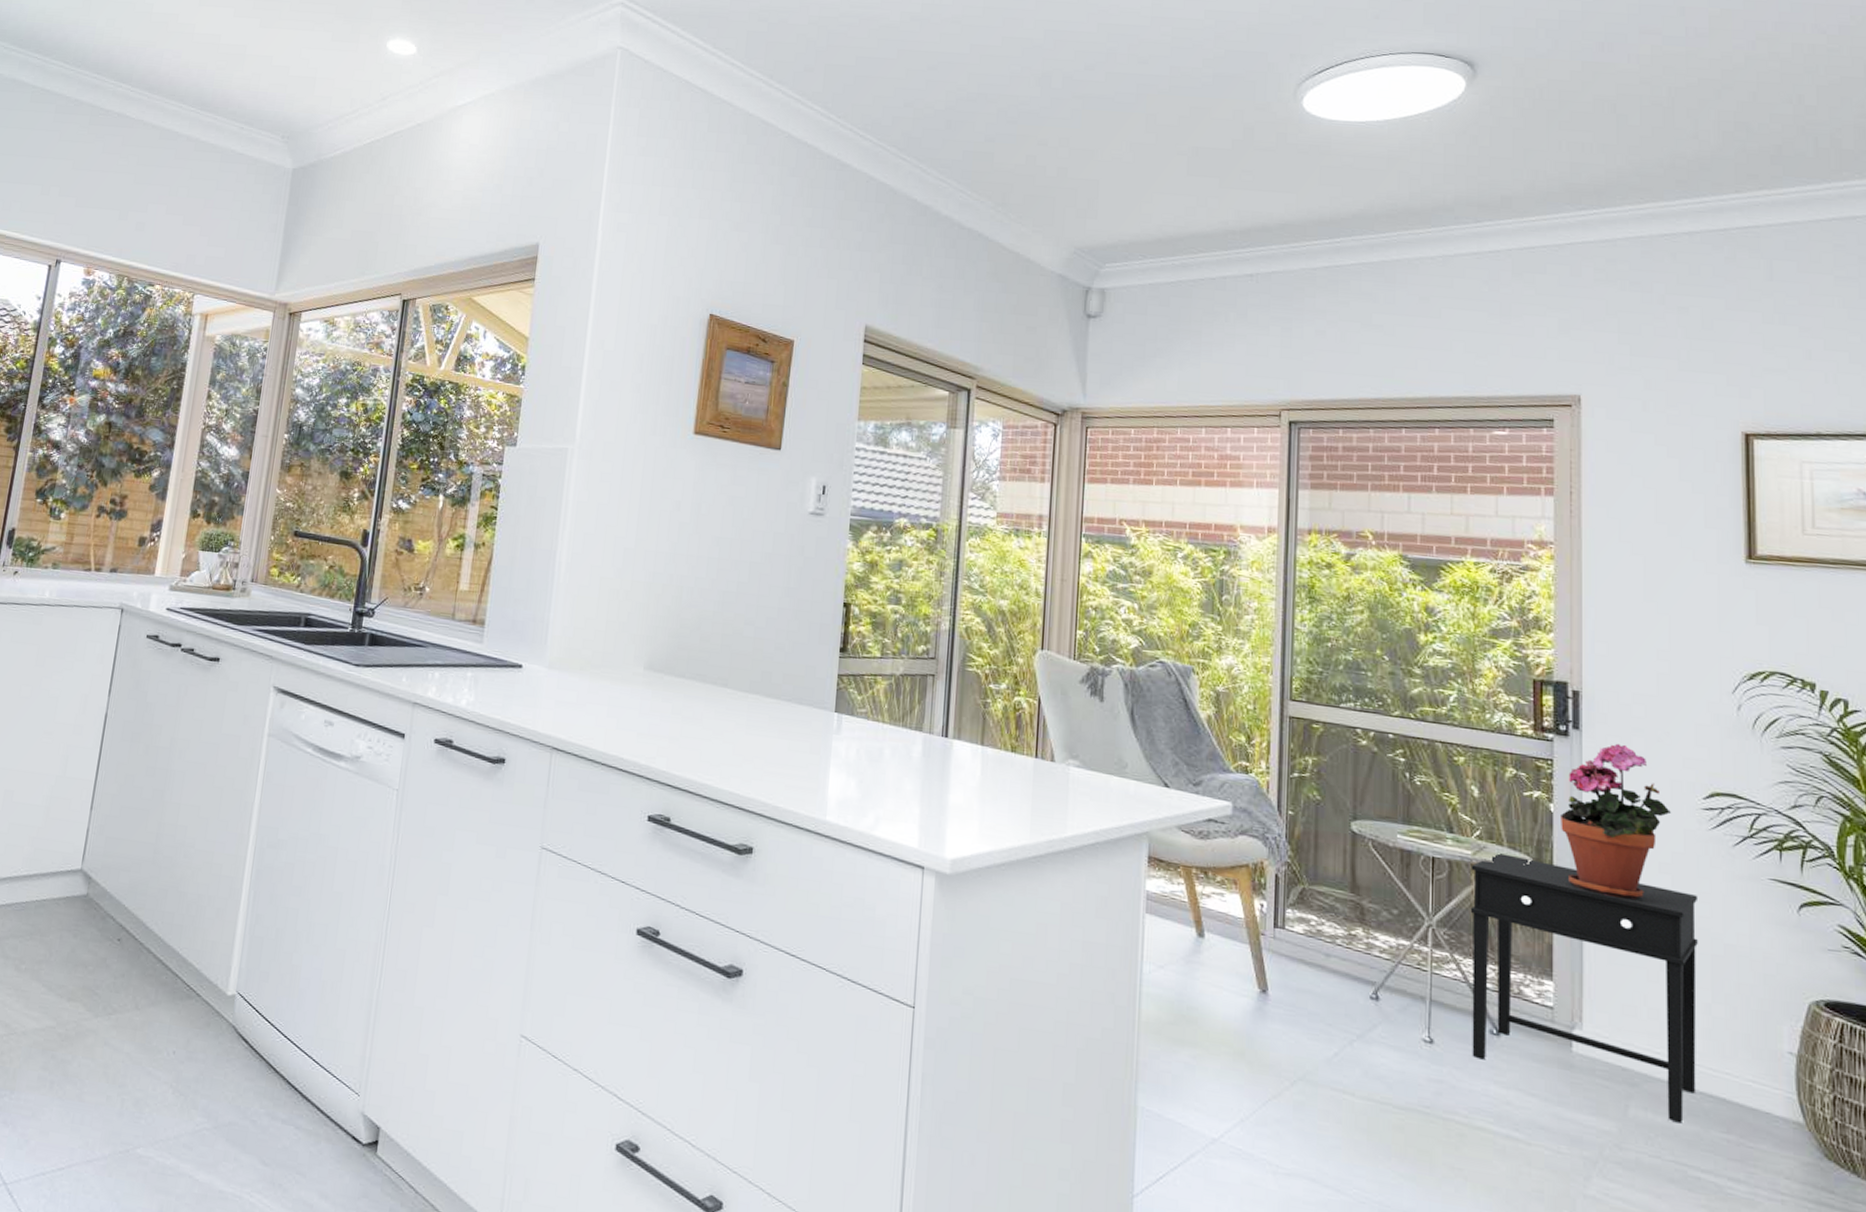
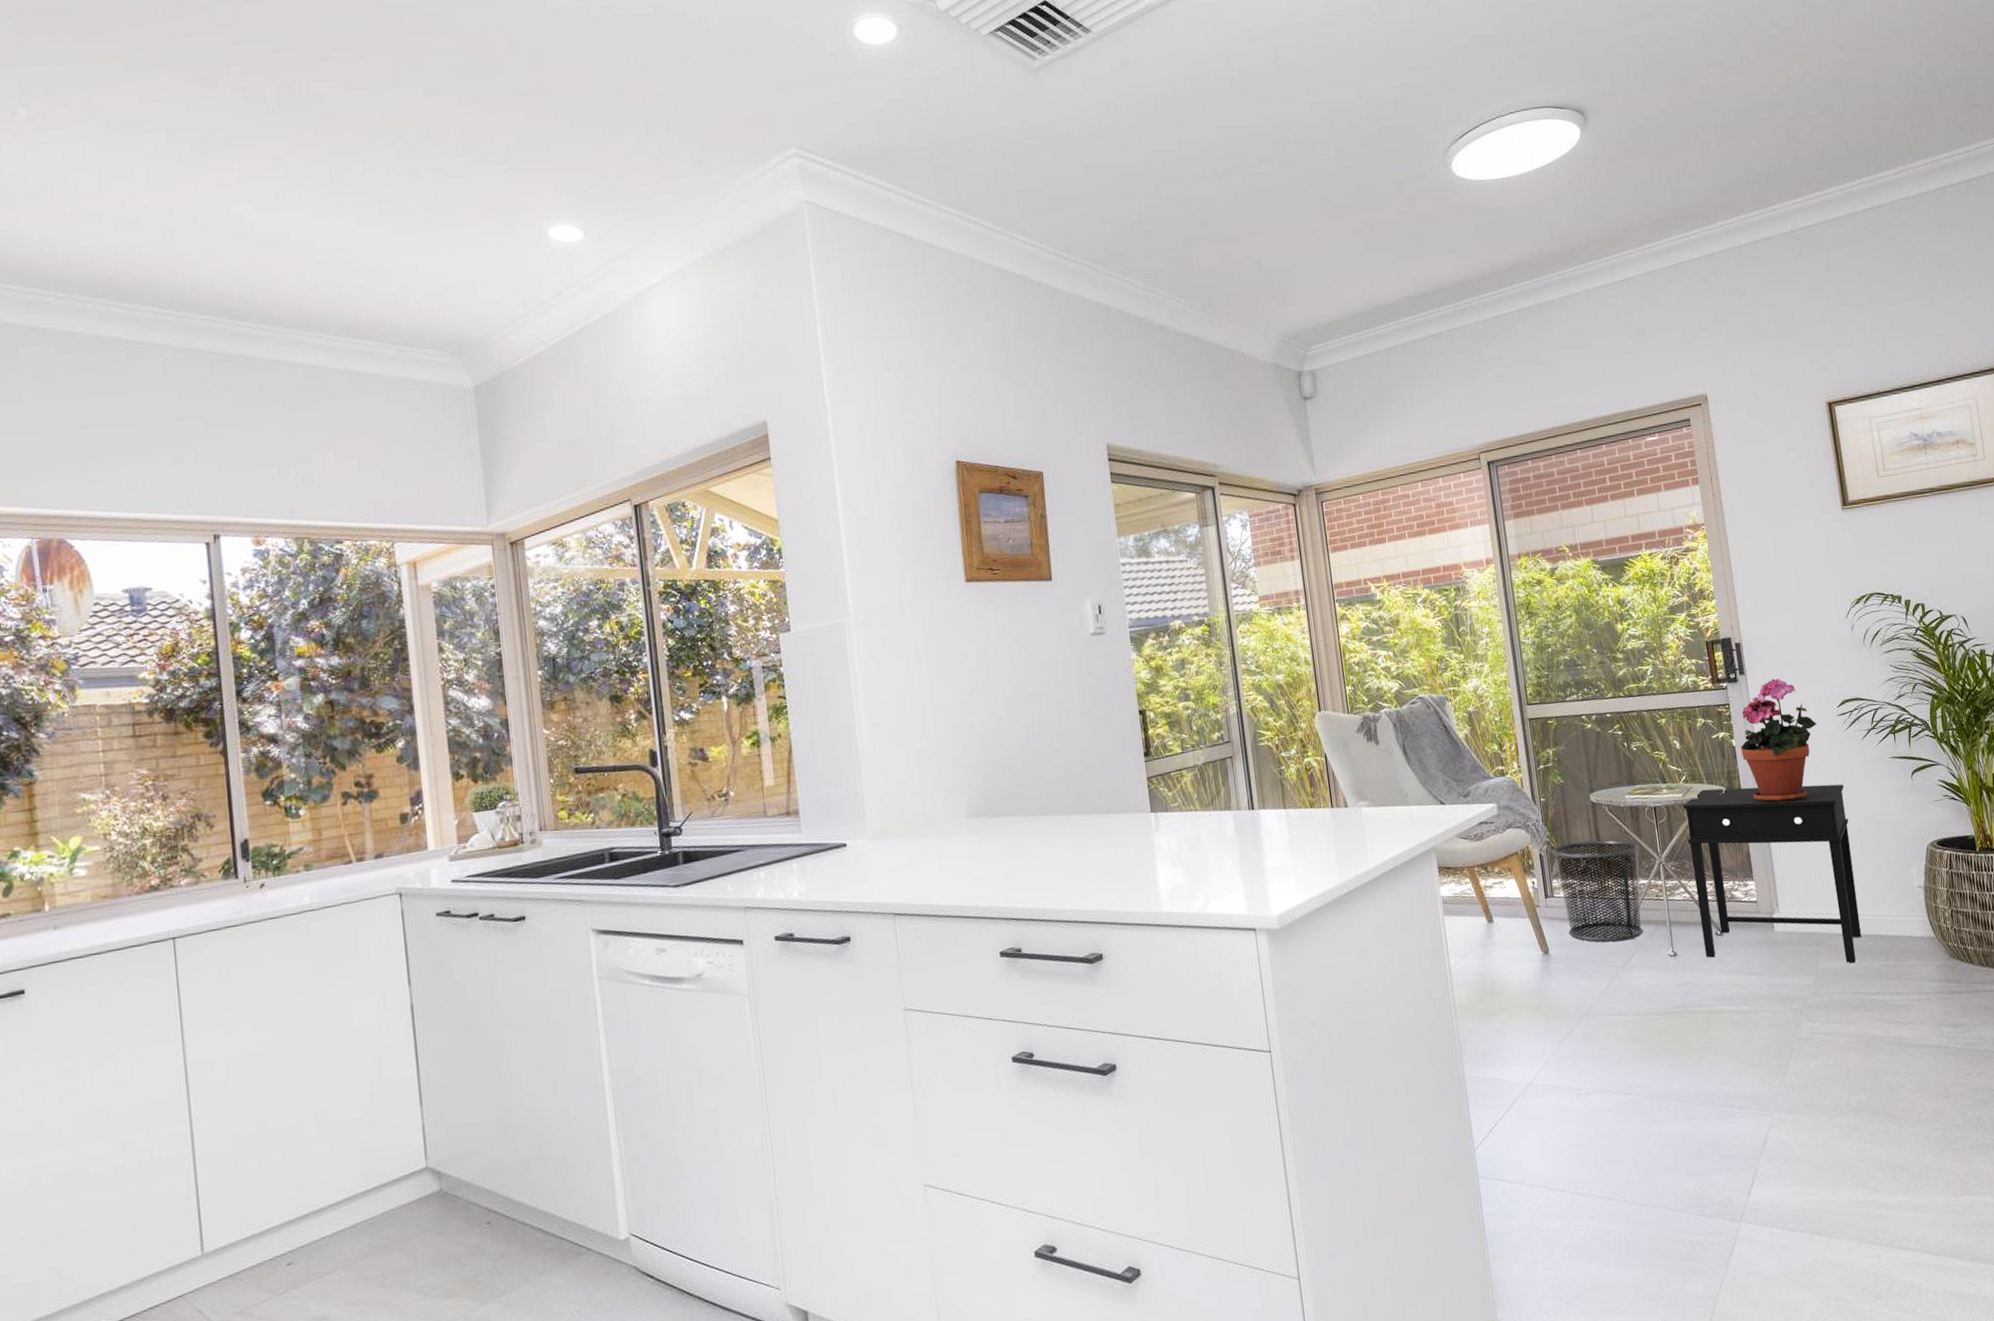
waste bin: none [1292,871,1405,1007] -> present [1552,840,1644,943]

